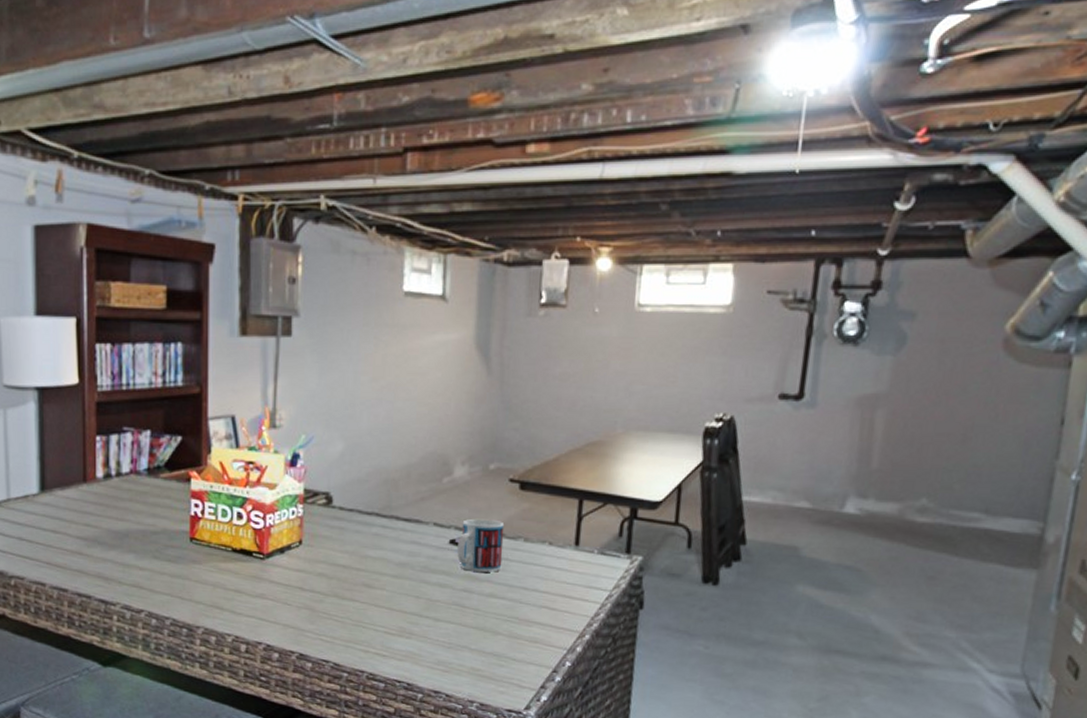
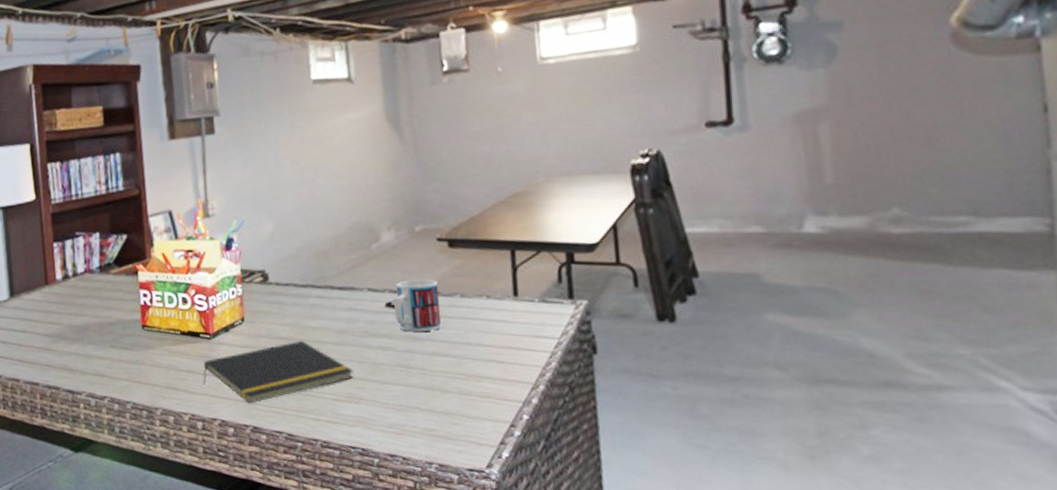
notepad: none [251,569,409,630] -> present [203,340,354,404]

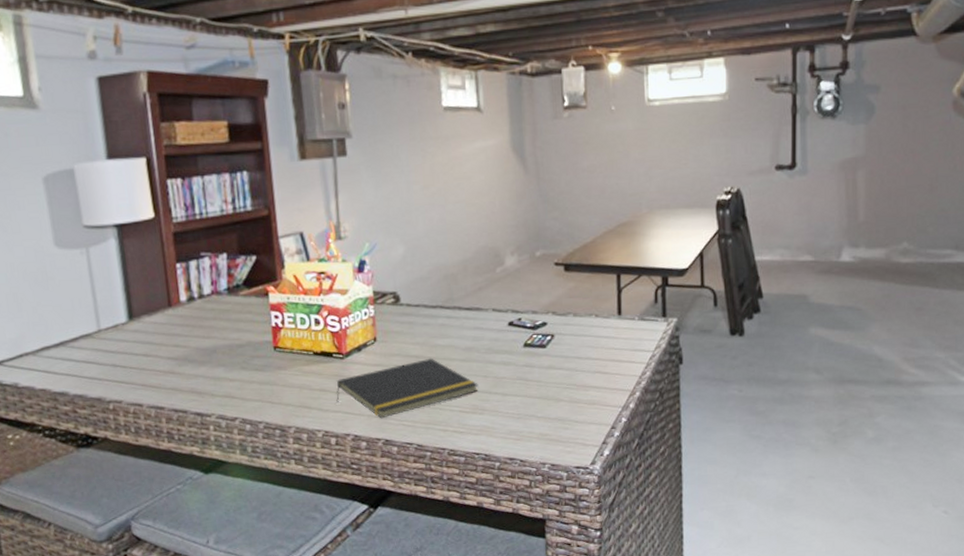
mug: present [394,279,442,332] -> none [516,300,557,348]

